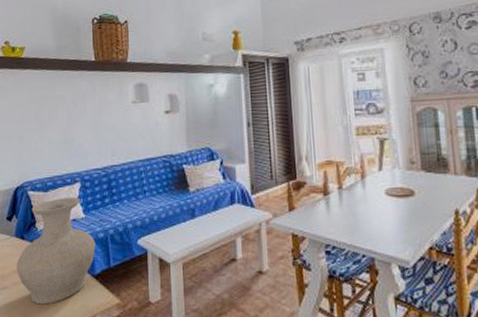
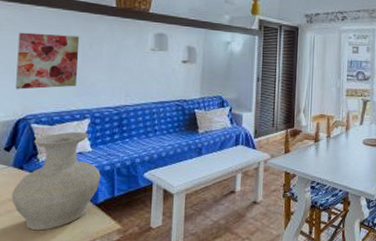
wall art: none [10,96,65,156] -> present [16,32,80,90]

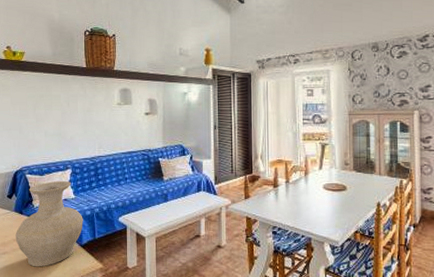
wall art: present [16,32,80,90] -> none [11,95,59,145]

